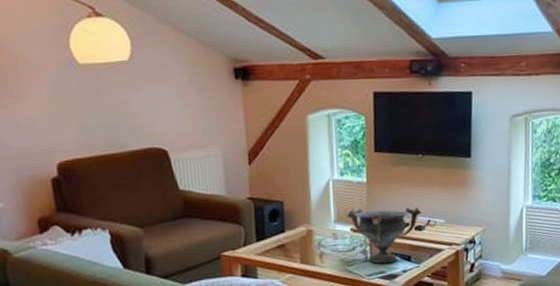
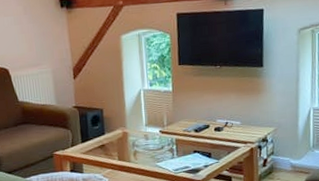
decorative bowl: present [347,206,422,264] -> none [156,111,220,160]

